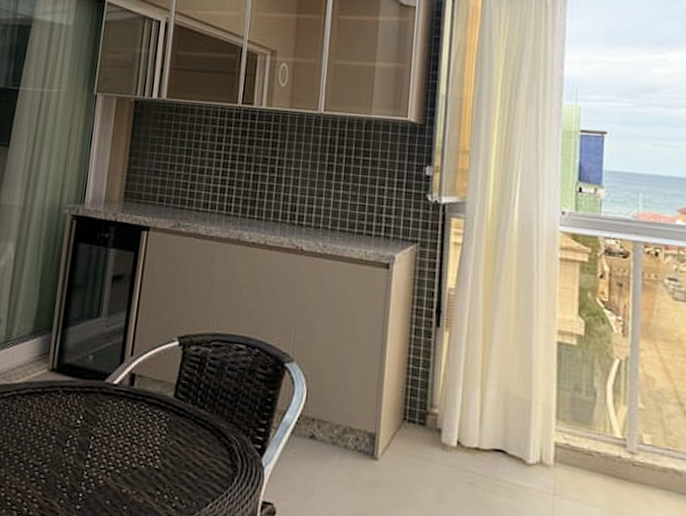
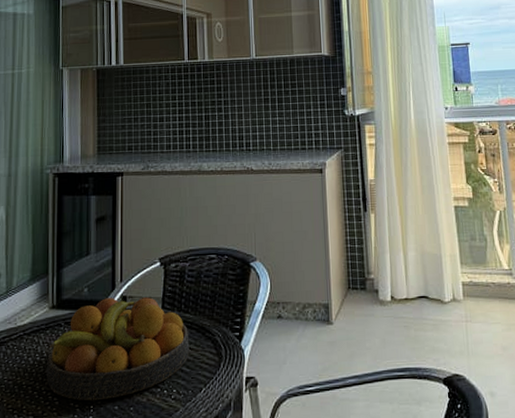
fruit bowl: none [35,371,202,491] -> present [47,297,190,401]

